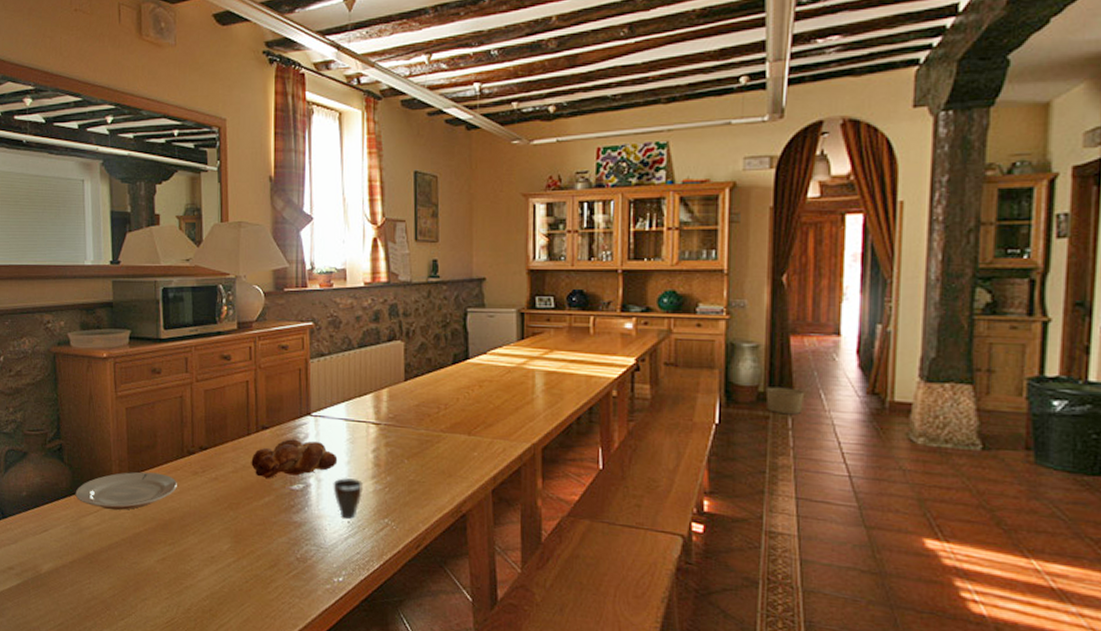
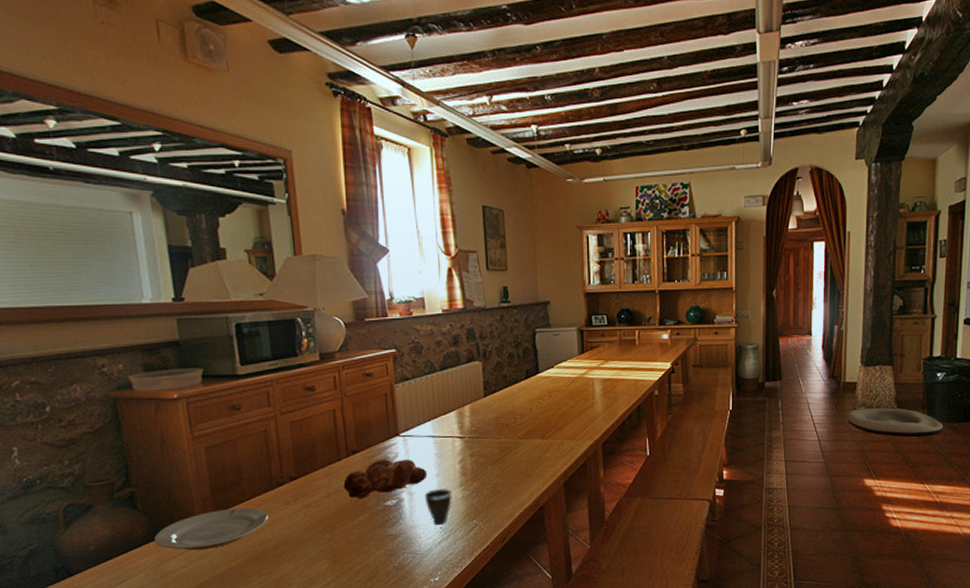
basket: present [765,386,805,415] -> none [763,376,790,399]
dog bed: none [895,440,1066,490] -> present [846,408,944,437]

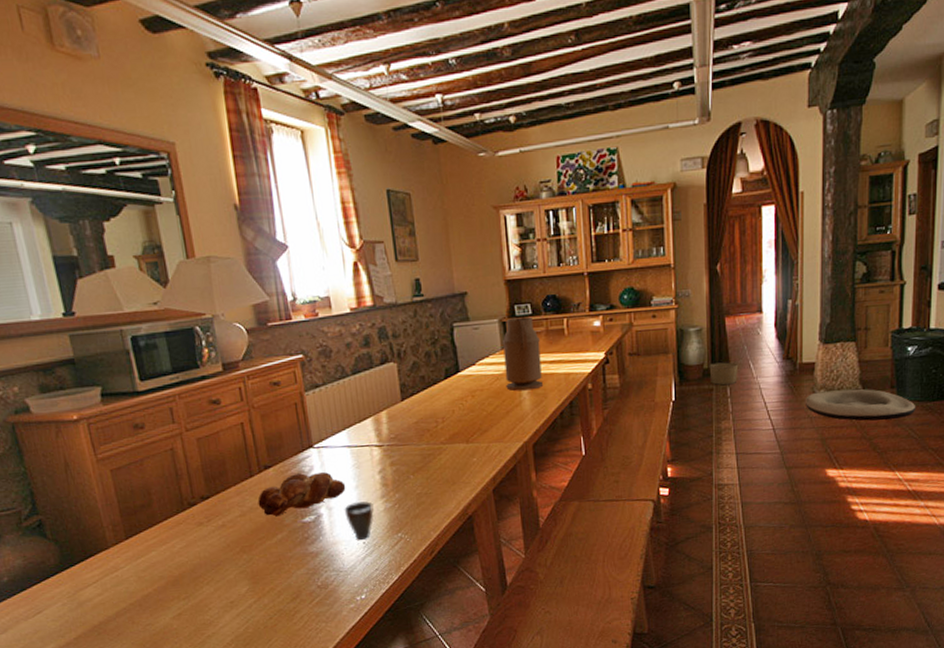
plate: present [154,507,270,550] -> none [67,530,183,577]
water jug: none [579,327,615,394] -> present [502,316,544,391]
basket: none [763,376,790,399] -> present [709,360,739,386]

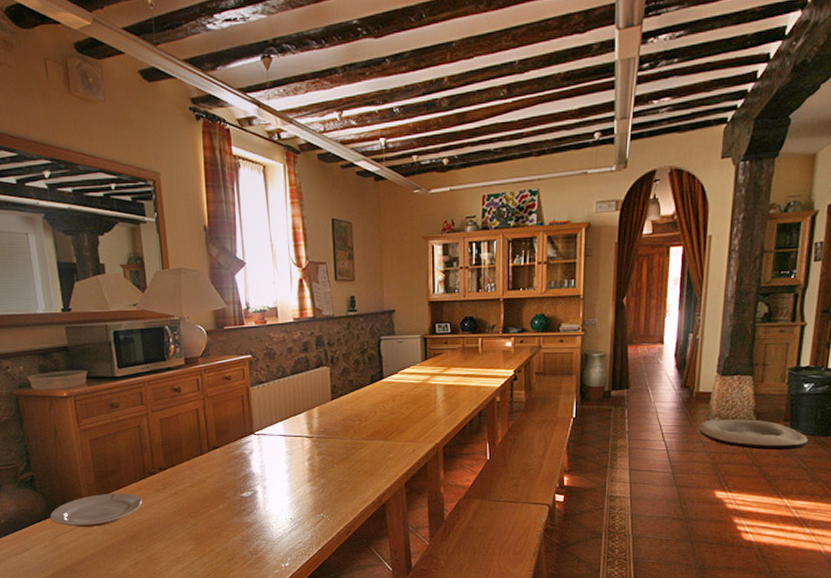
plate: none [67,530,183,577] -> present [50,493,143,527]
bread loaf: present [257,471,346,517] -> none [205,455,279,490]
cup: present [344,501,374,540] -> none [276,483,301,516]
water jug: present [502,316,544,391] -> none [422,335,457,399]
basket: present [709,360,739,386] -> none [609,385,638,407]

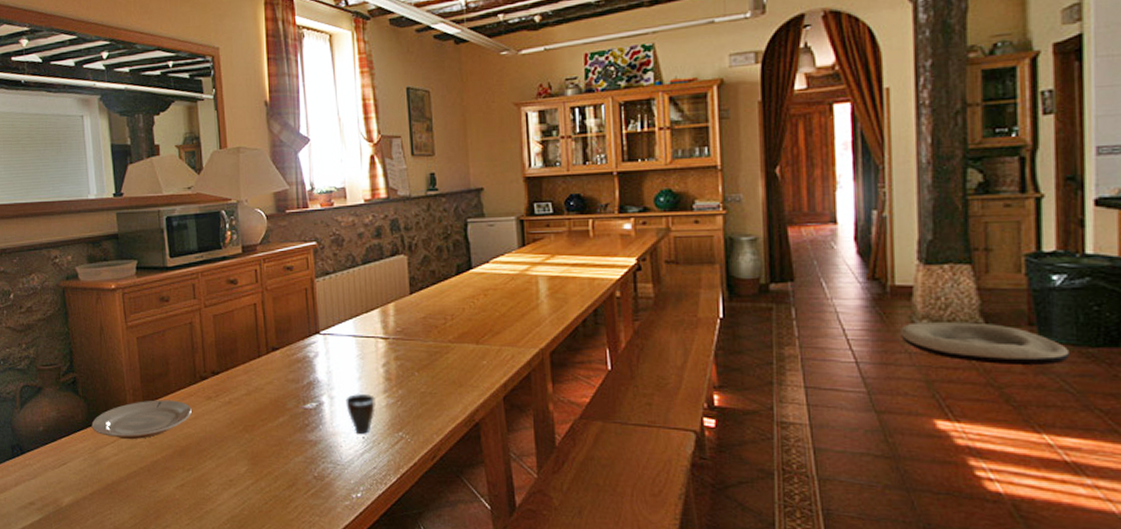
cup: none [276,483,301,516] -> present [345,393,375,434]

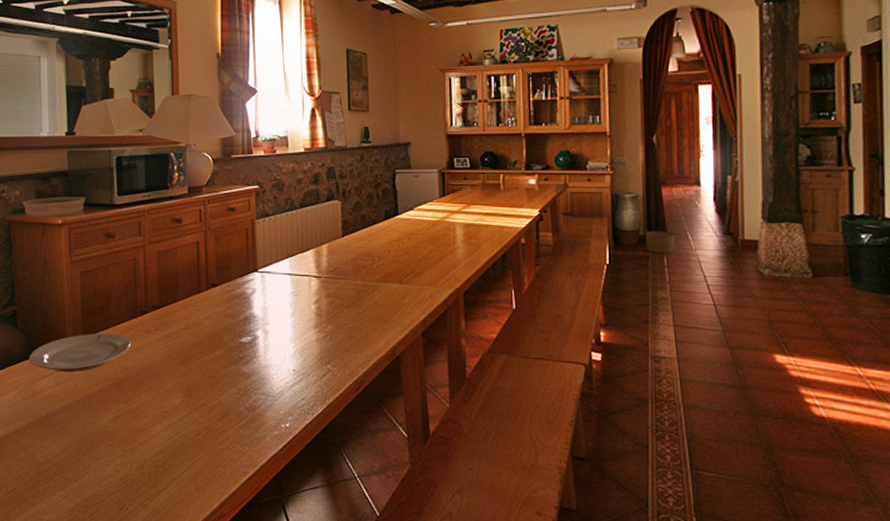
cup: present [345,393,375,434] -> none [279,328,306,367]
basket: none [767,276,806,305] -> present [645,230,676,254]
dog bed: present [899,322,1071,365] -> none [748,271,875,308]

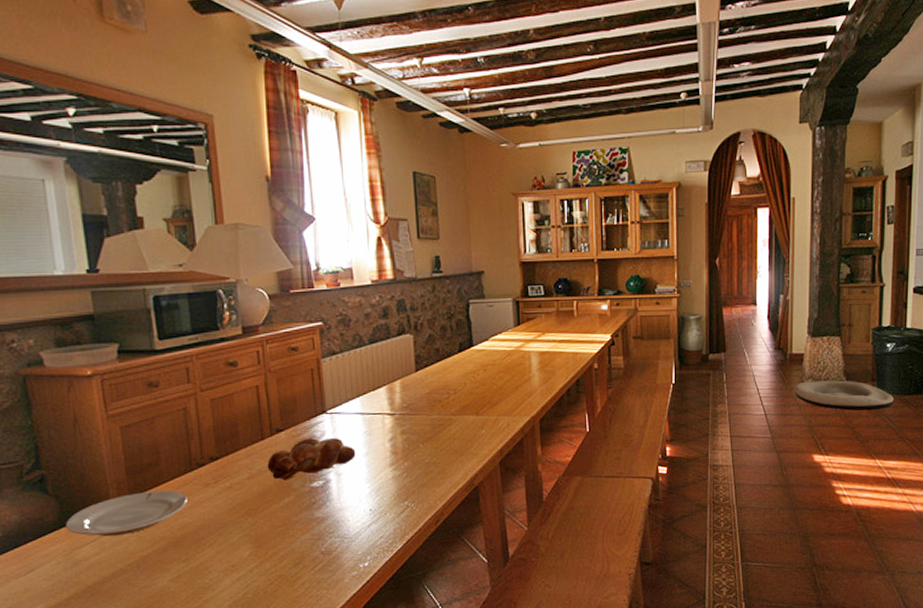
bread loaf: none [202,295,283,334] -> present [267,437,356,481]
basket: present [645,230,676,254] -> none [707,348,734,371]
dog bed: none [748,271,875,308] -> present [794,380,895,411]

